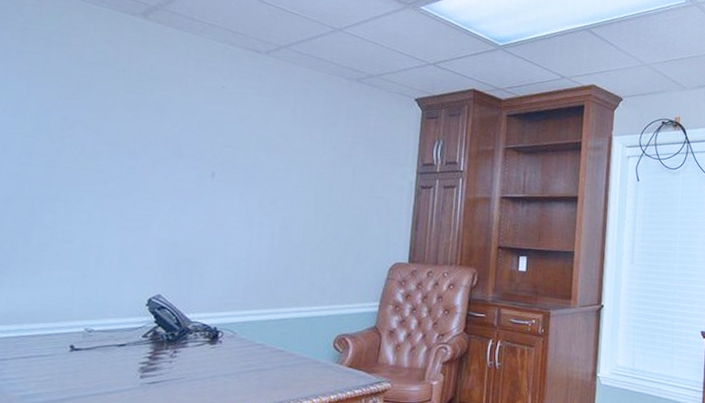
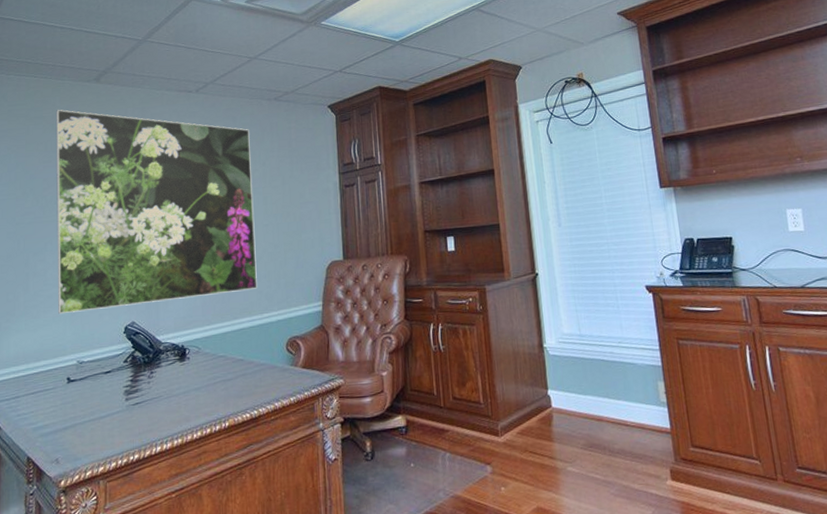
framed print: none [66,40,323,280] -> present [56,110,257,315]

